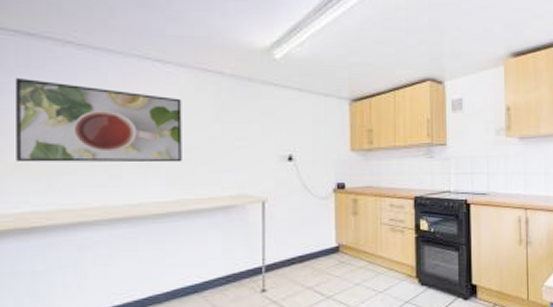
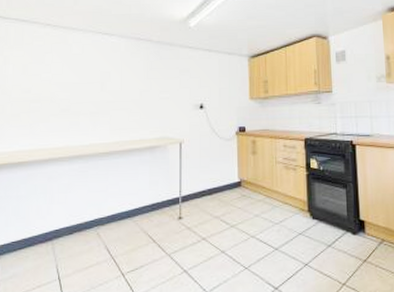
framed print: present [14,78,182,163] -> none [12,52,122,114]

